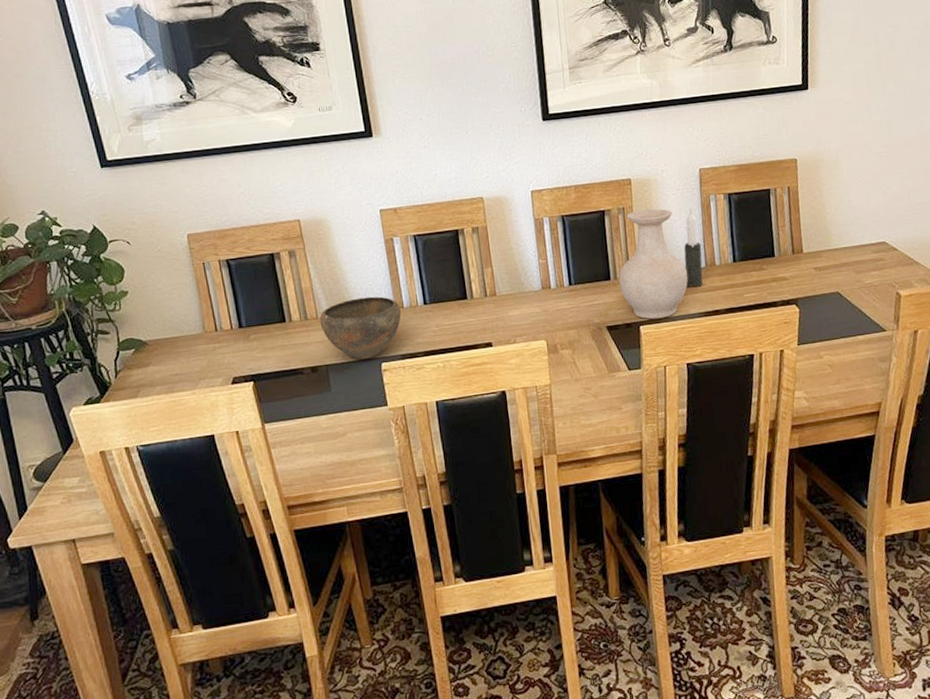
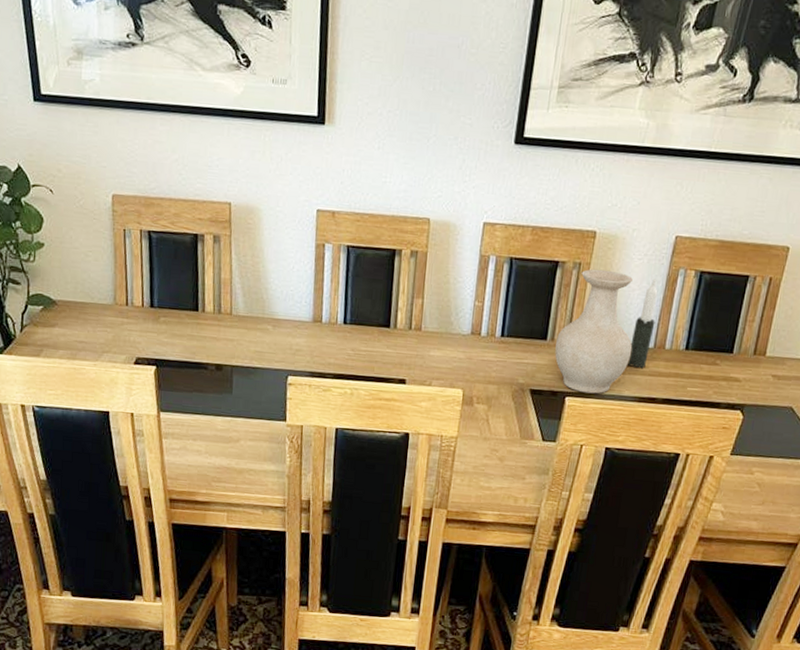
bowl: present [319,296,401,360] -> none [233,301,319,369]

